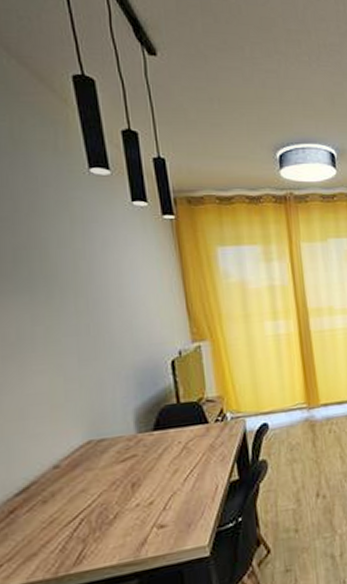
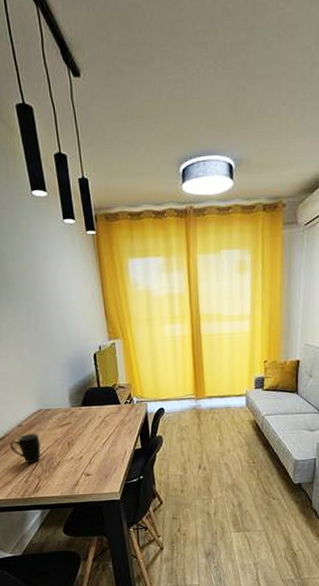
mug: none [38,475,89,522] -> present [10,433,41,463]

